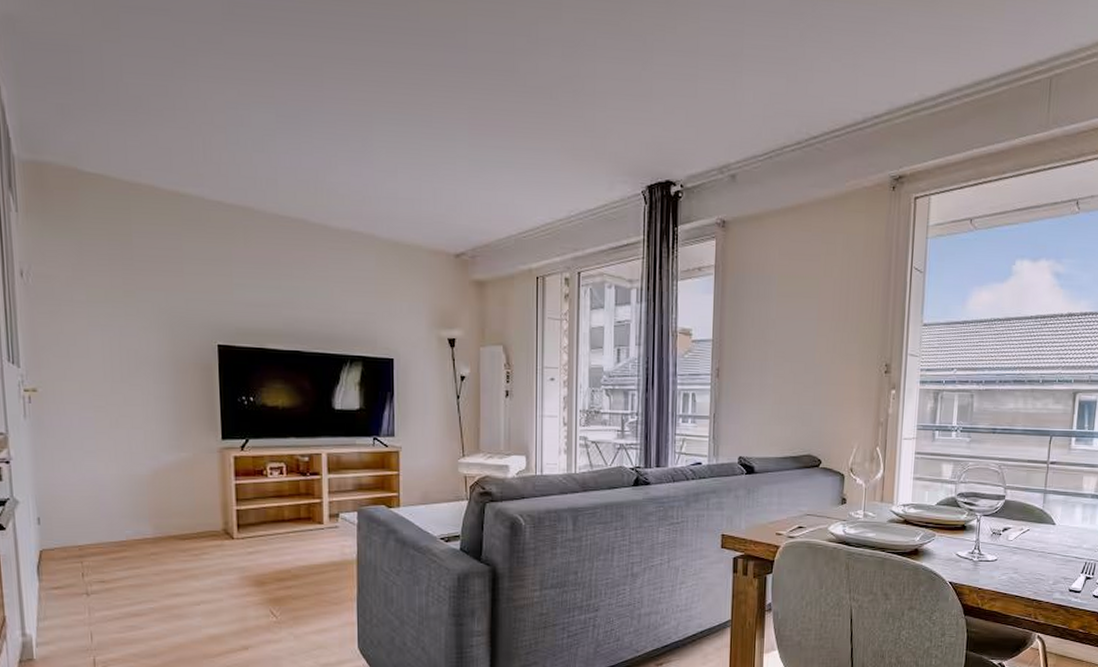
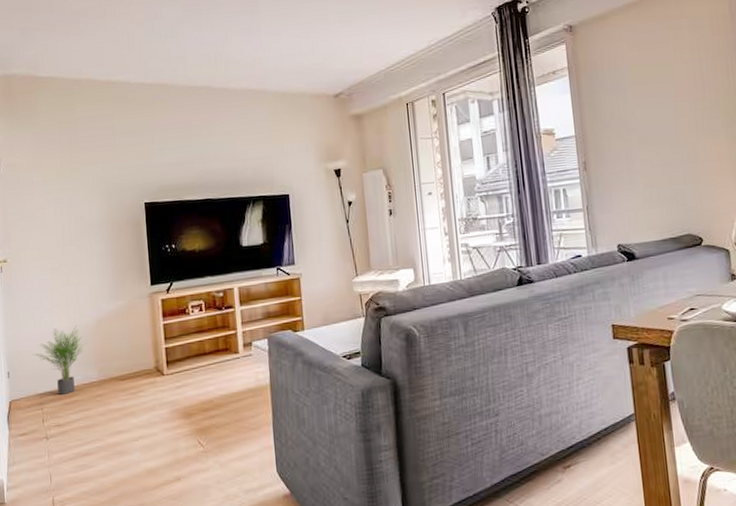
potted plant: none [71,474,136,549] -> present [33,325,84,395]

